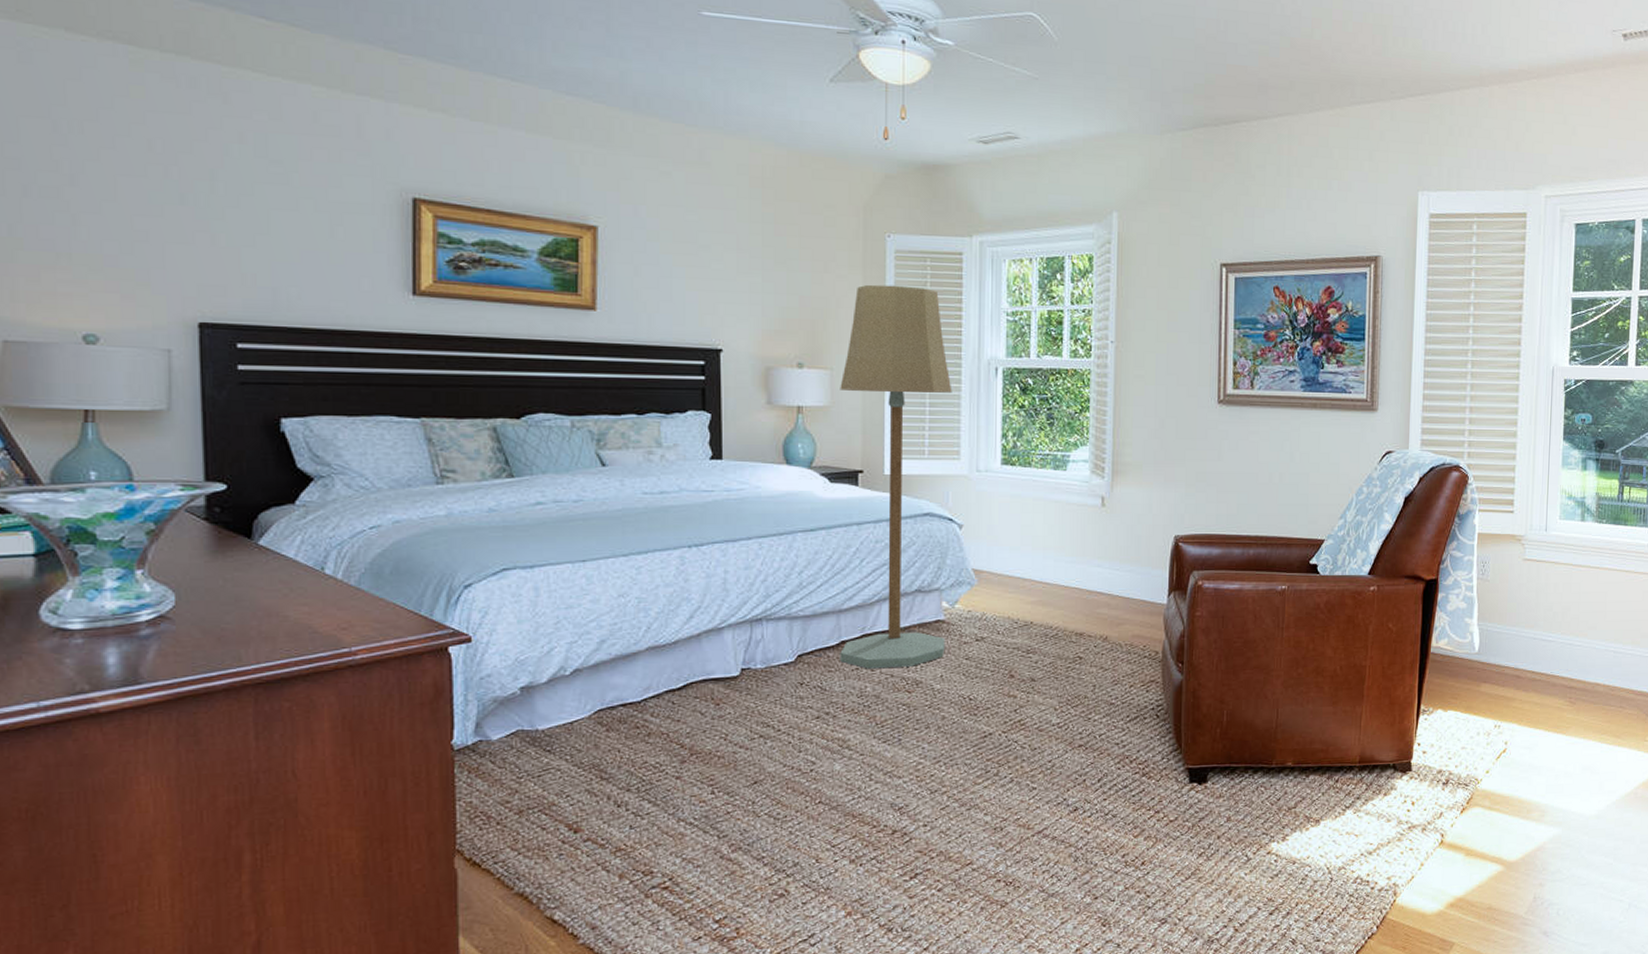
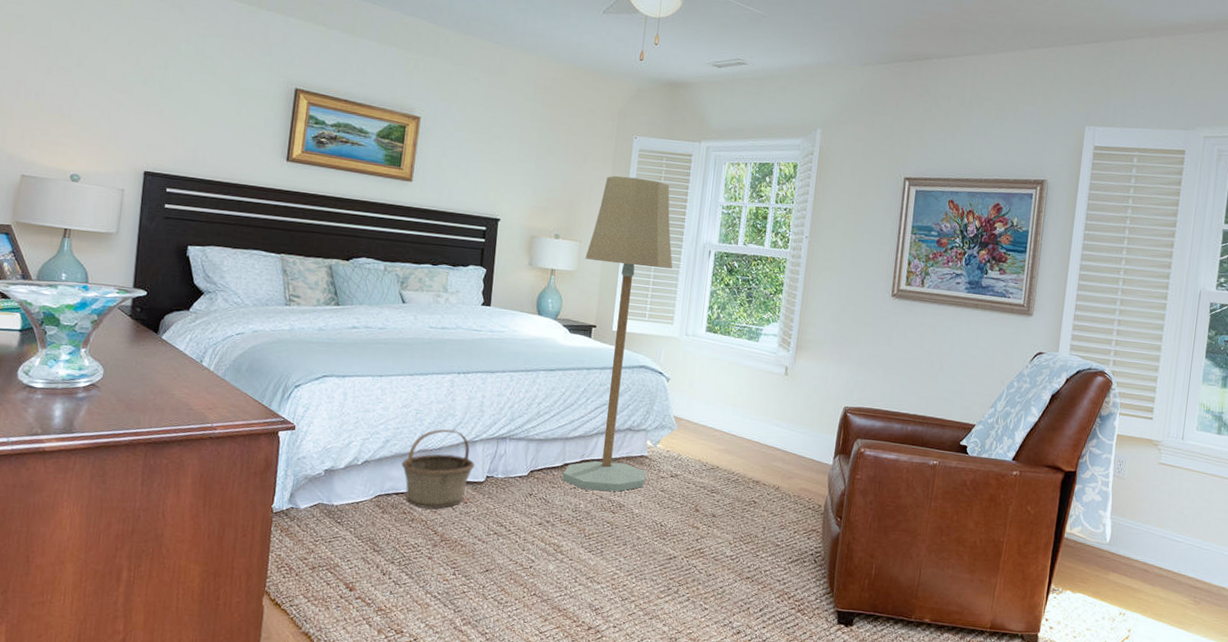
basket: none [626,617,724,719] -> present [401,429,475,509]

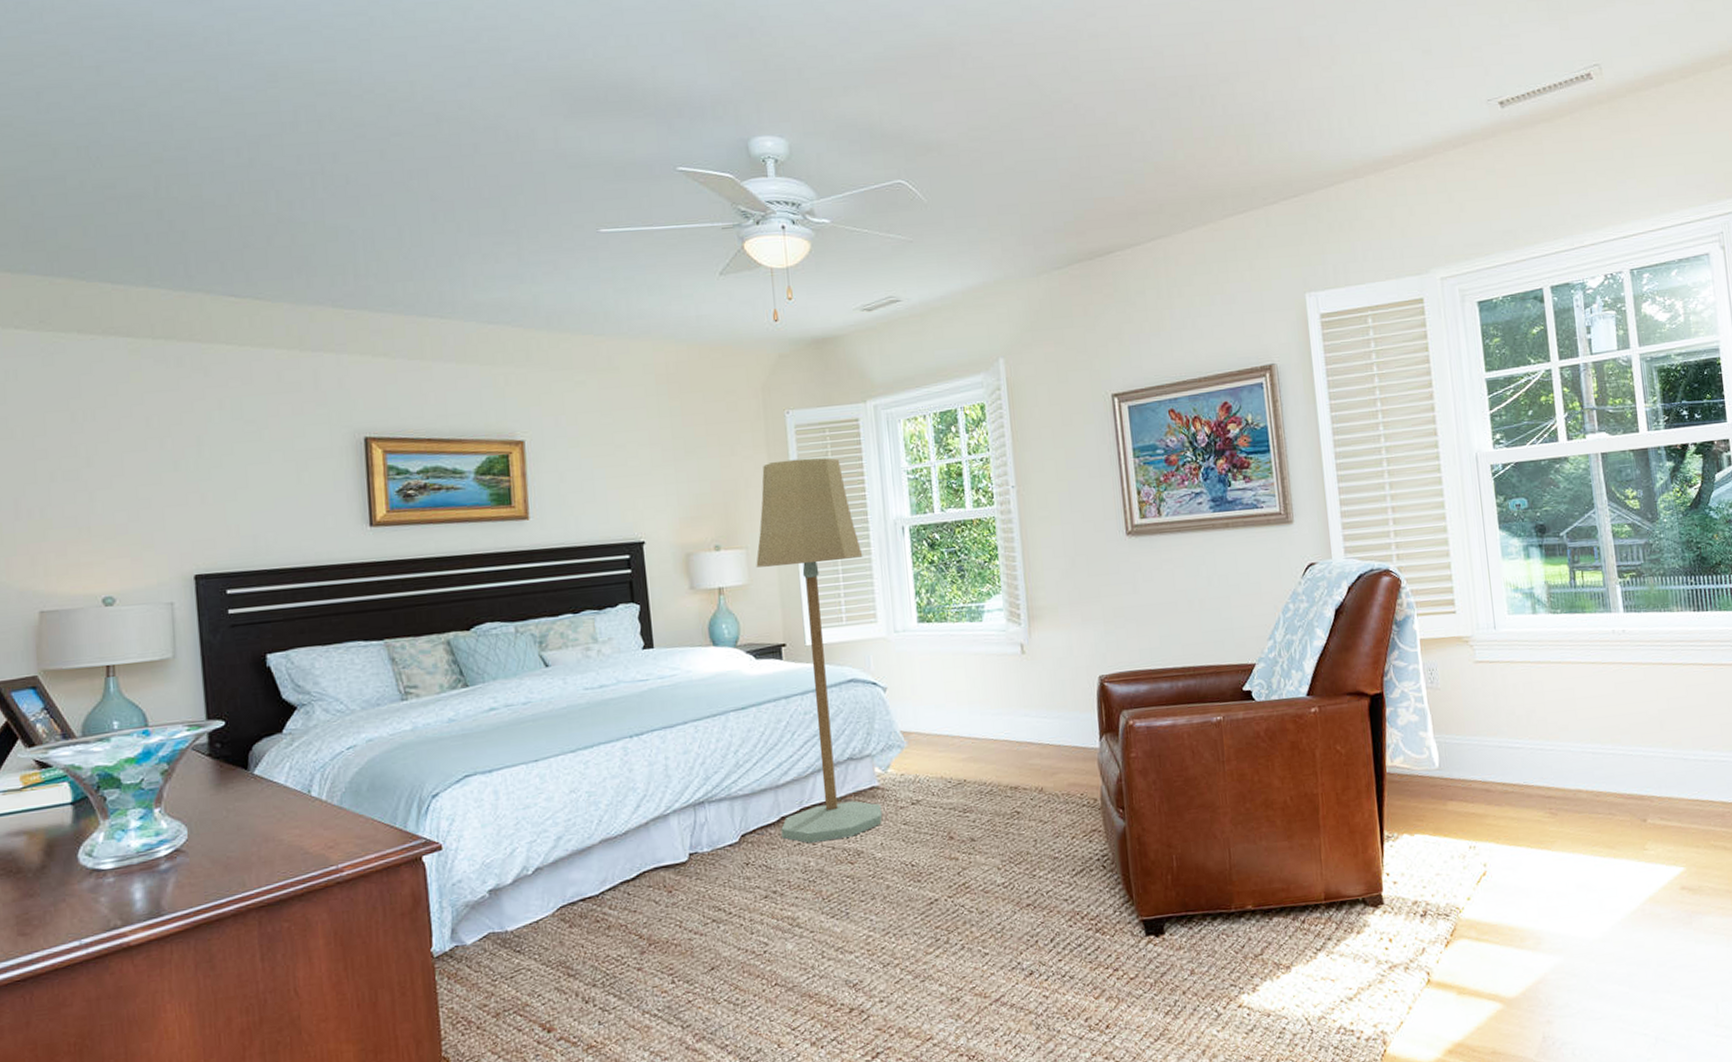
basket: present [401,429,475,509] -> none [582,806,672,911]

